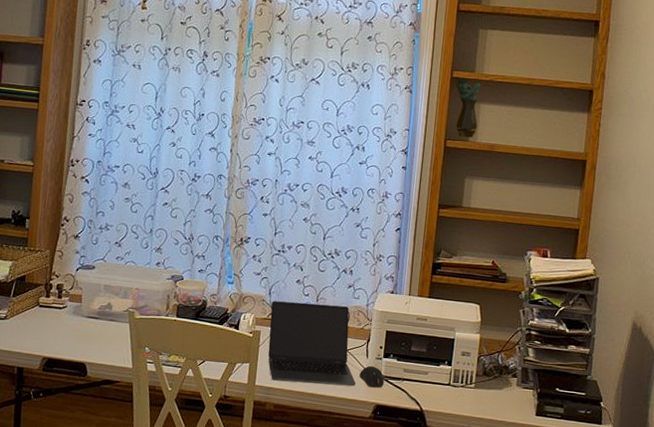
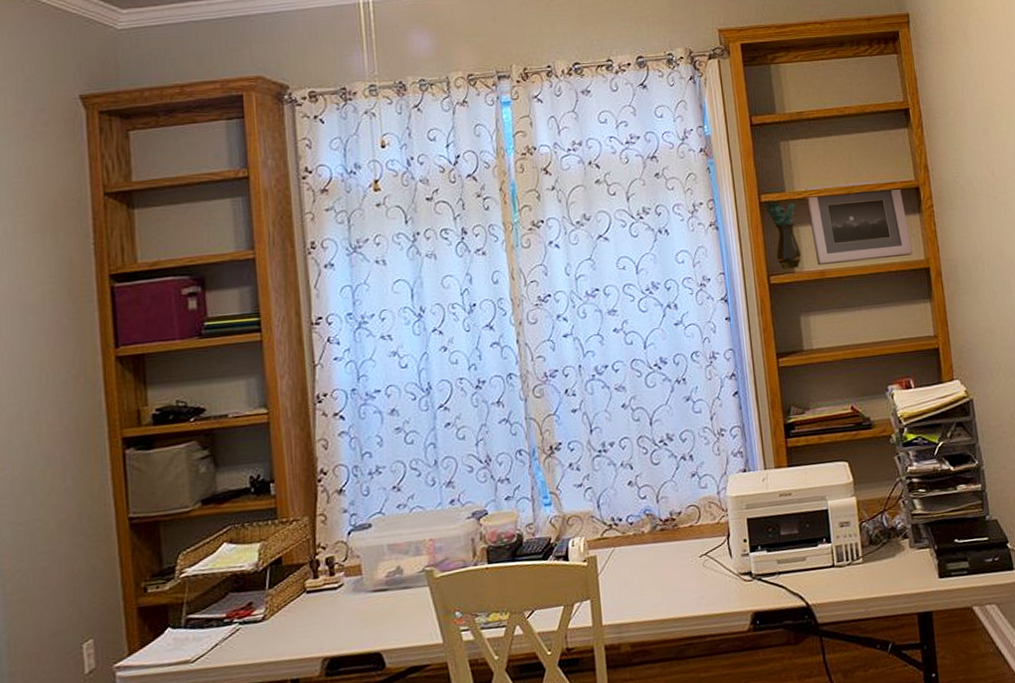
laptop: present [268,301,357,387] -> none [602,500,725,614]
computer mouse: present [359,365,385,389] -> none [726,565,758,594]
picture frame: none [489,72,577,147] -> present [805,179,913,266]

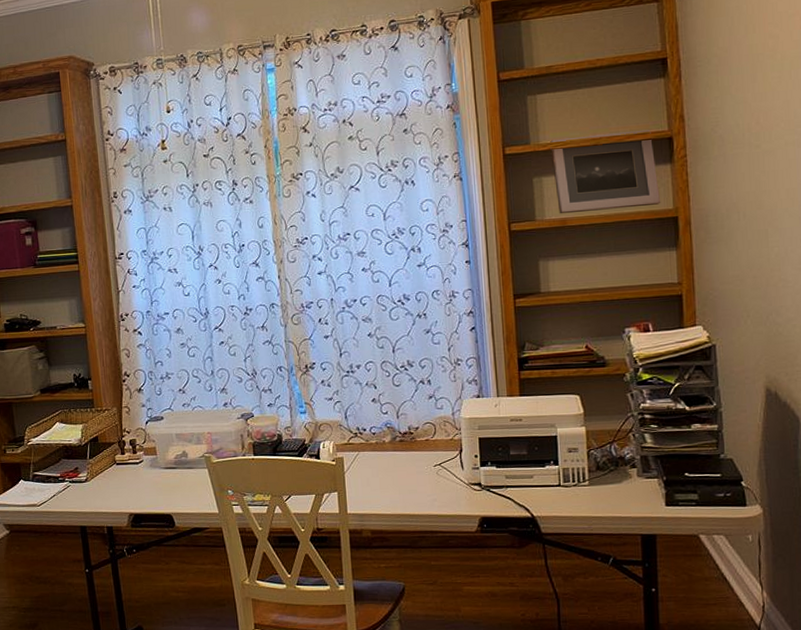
vase: present [764,199,802,269] -> none [509,151,544,217]

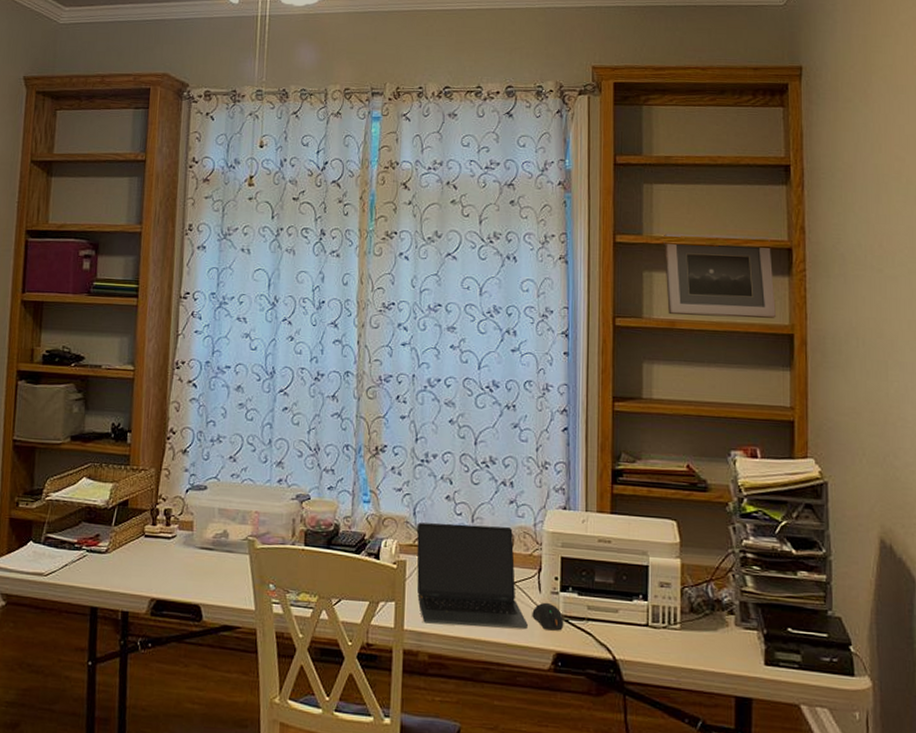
laptop: none [349,419,456,506] -> present [416,522,529,630]
computer mouse: none [457,477,486,501] -> present [532,602,564,632]

